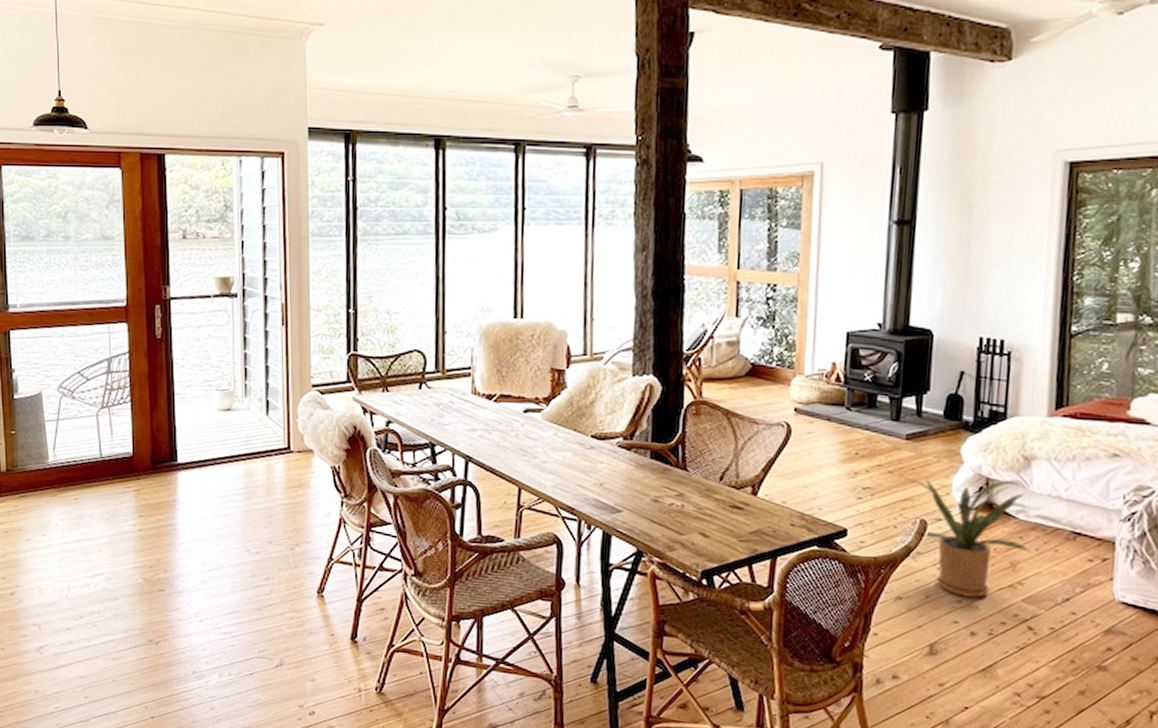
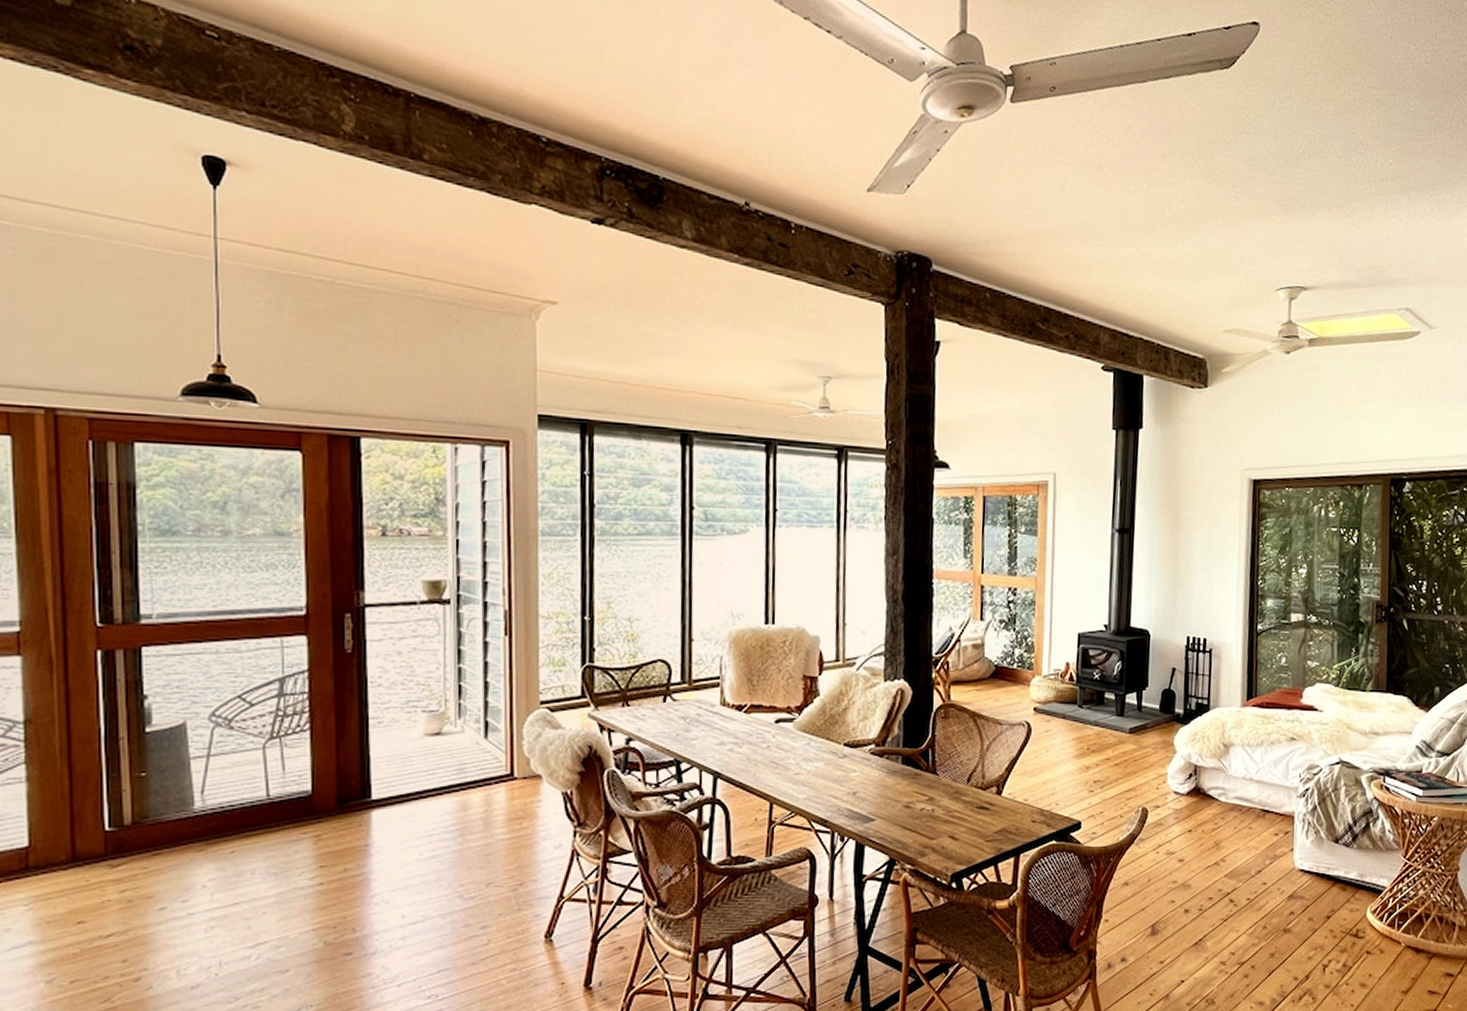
house plant: present [902,477,1031,598] -> none [1126,766,1231,877]

